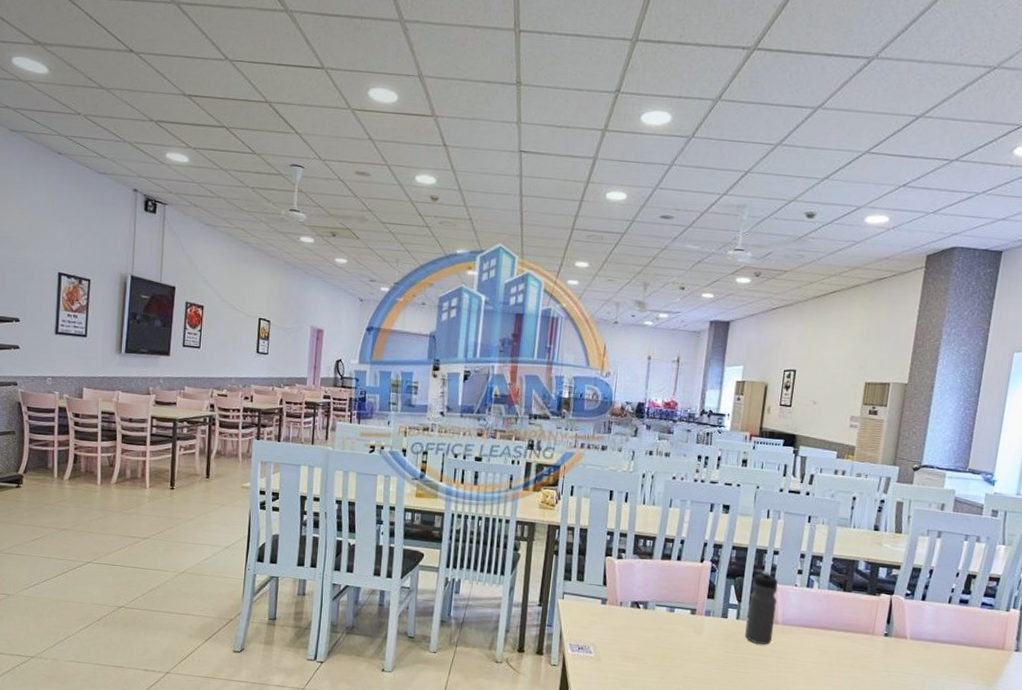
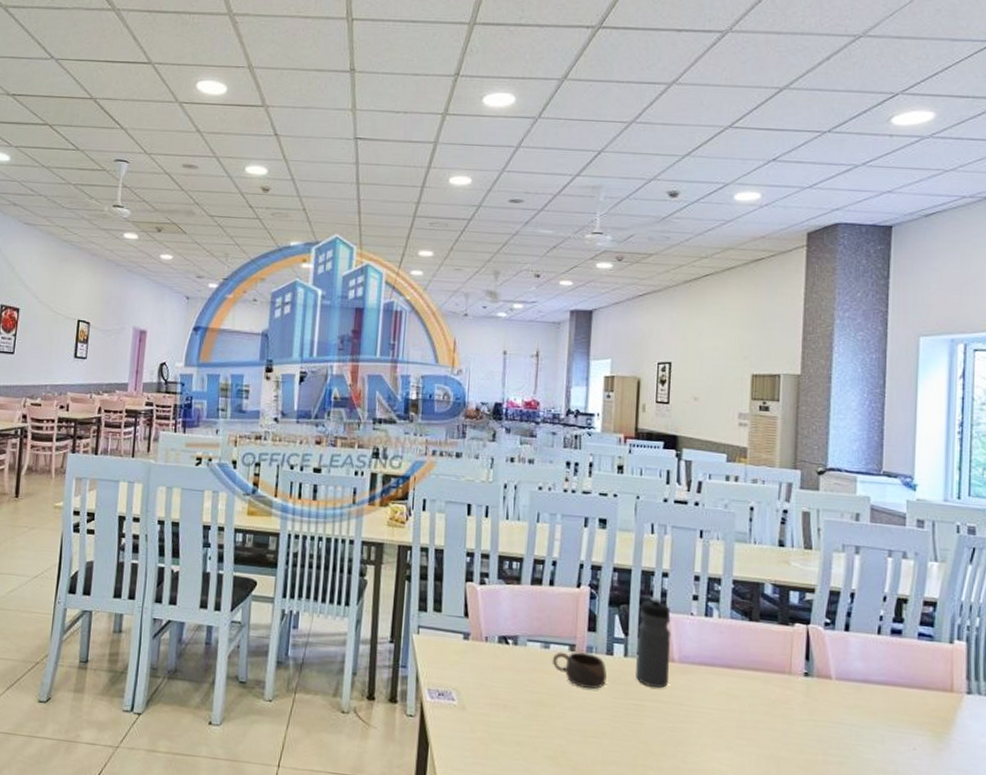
cup: none [675,614,721,645] -> present [552,651,607,689]

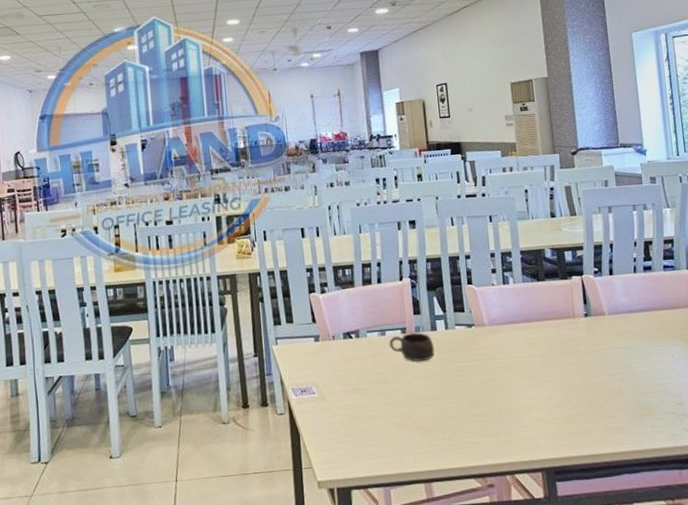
water bottle: present [636,596,672,688] -> none [452,276,484,350]

